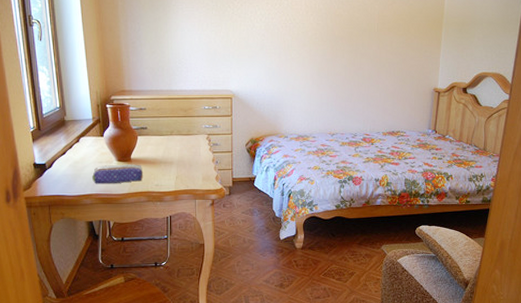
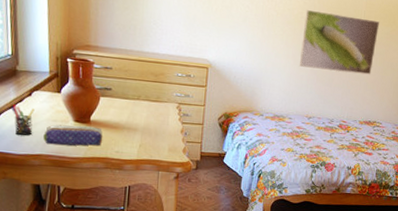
pen holder: none [64,151,83,179] -> present [12,104,35,136]
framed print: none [318,30,393,87] -> present [300,9,379,75]

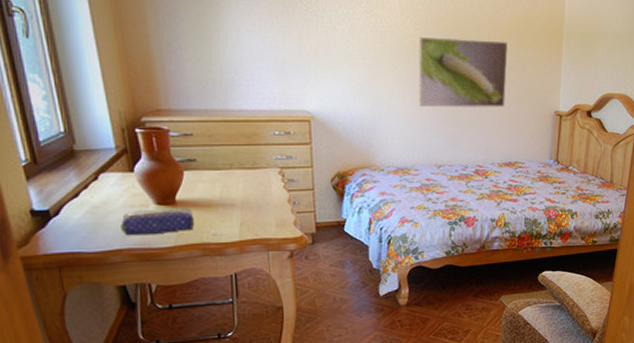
pen holder: present [12,104,35,136] -> none [75,192,107,230]

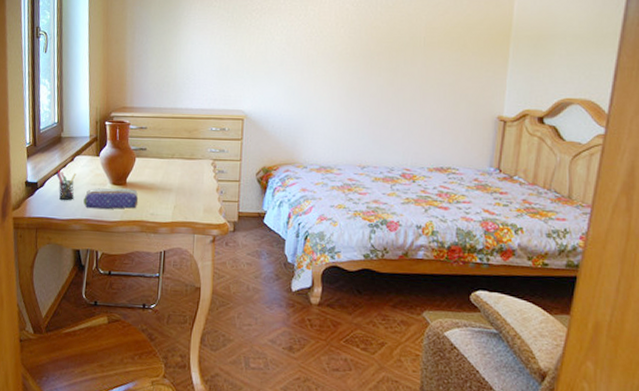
pen holder: none [75,192,107,230] -> present [56,170,76,201]
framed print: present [418,36,508,108] -> none [347,44,445,111]

